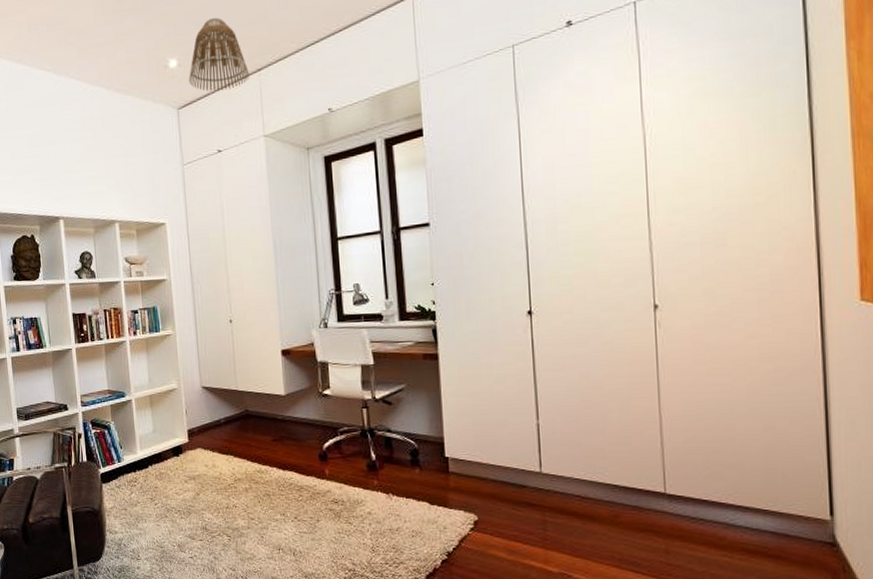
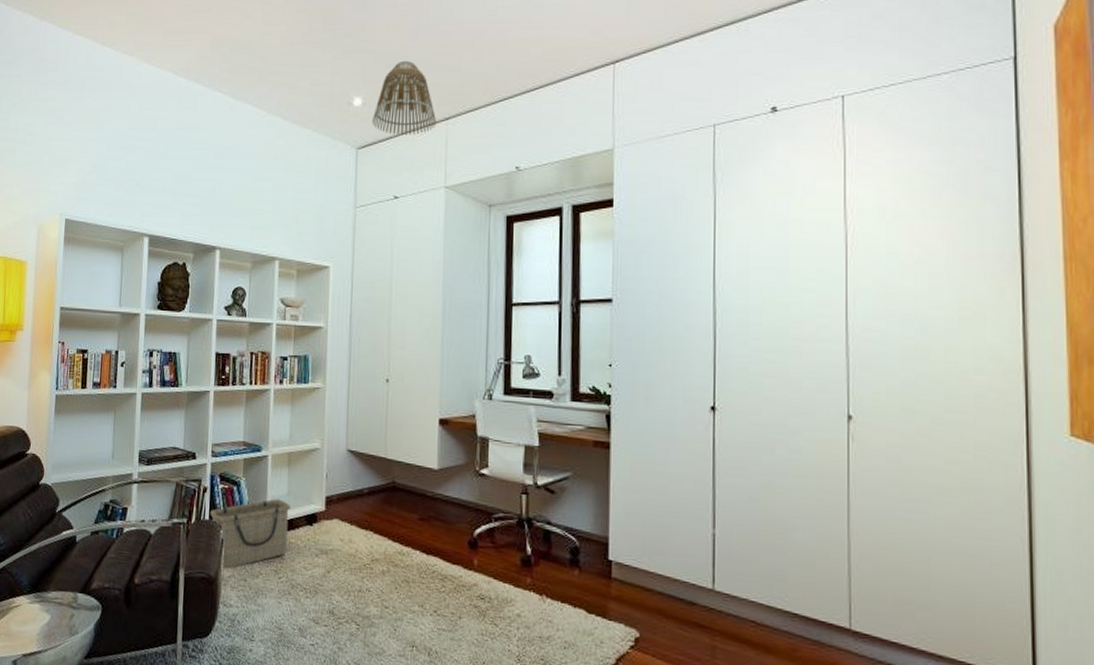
basket: none [87,436,159,502] -> present [210,498,290,569]

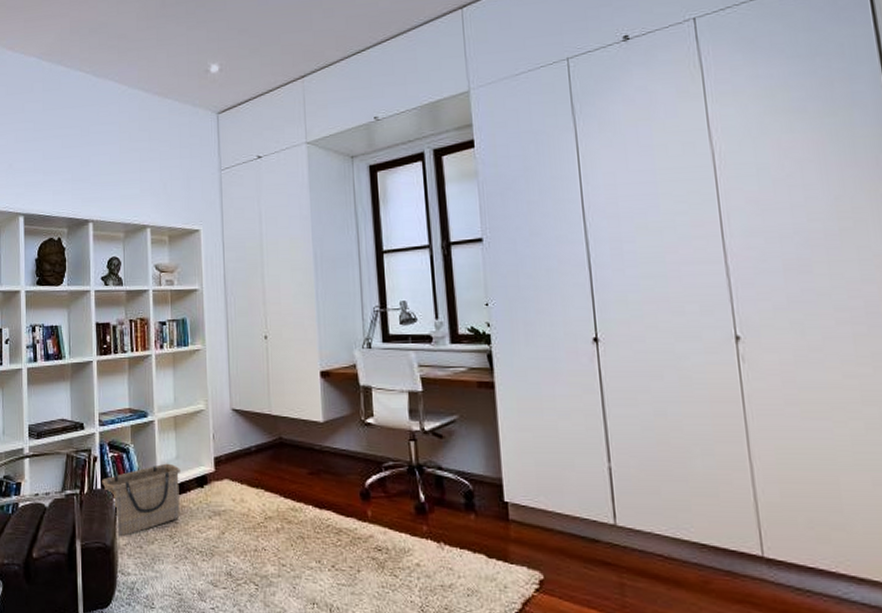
lamp shade: present [371,60,437,136] -> none [229,24,293,97]

